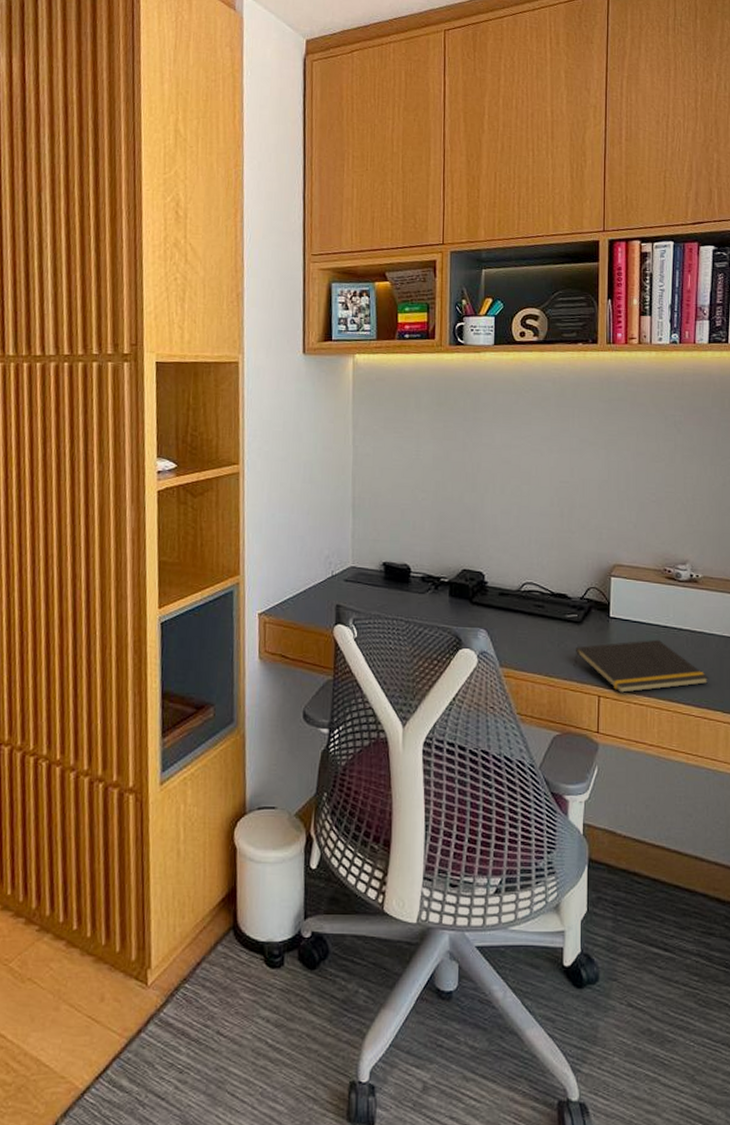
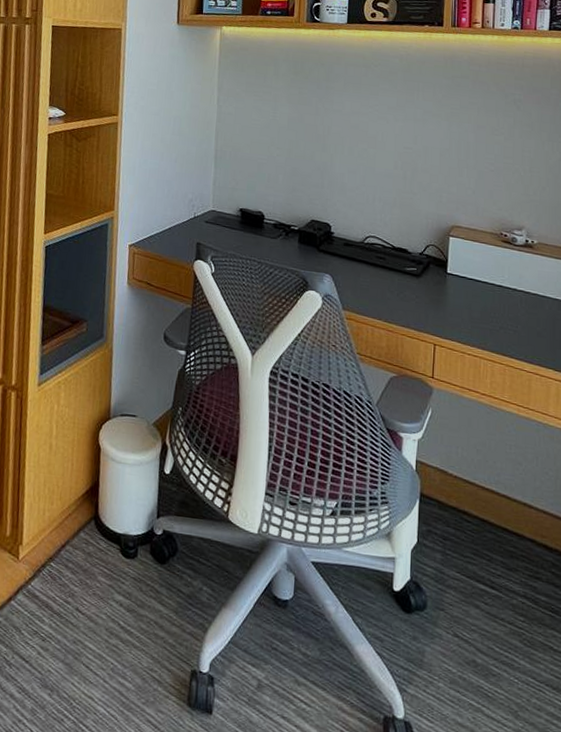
notepad: present [573,639,709,693] -> none [411,297,541,344]

